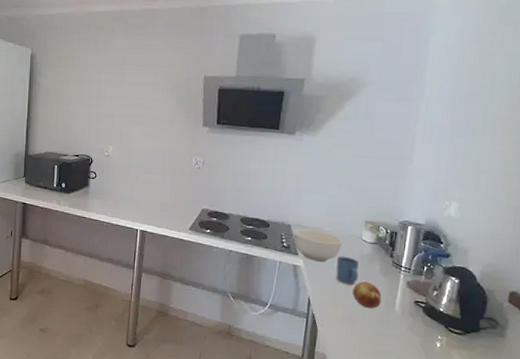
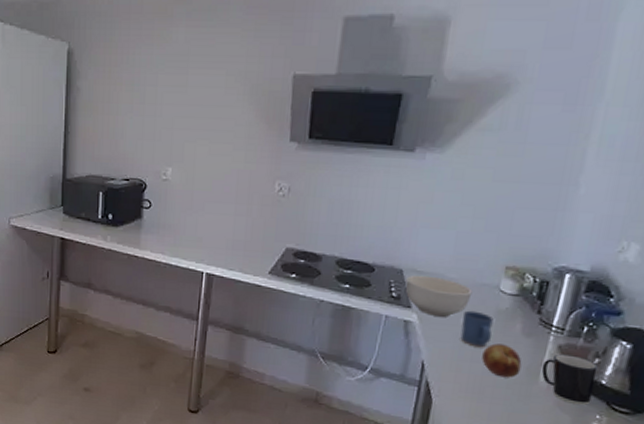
mug: none [396,288,437,329] -> present [541,354,598,406]

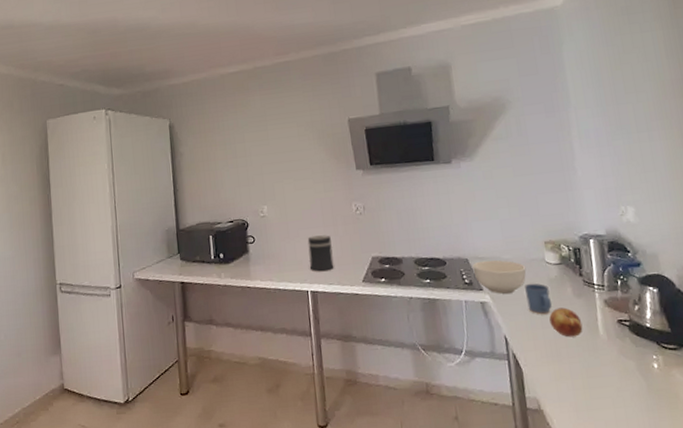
cylinder: none [210,212,242,255] -> present [307,235,334,272]
mug: present [541,354,598,406] -> none [597,306,645,350]

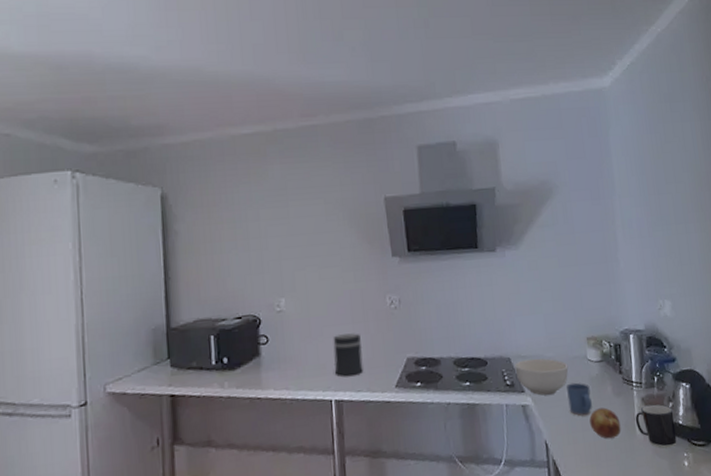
mug: none [597,306,645,350] -> present [635,404,677,449]

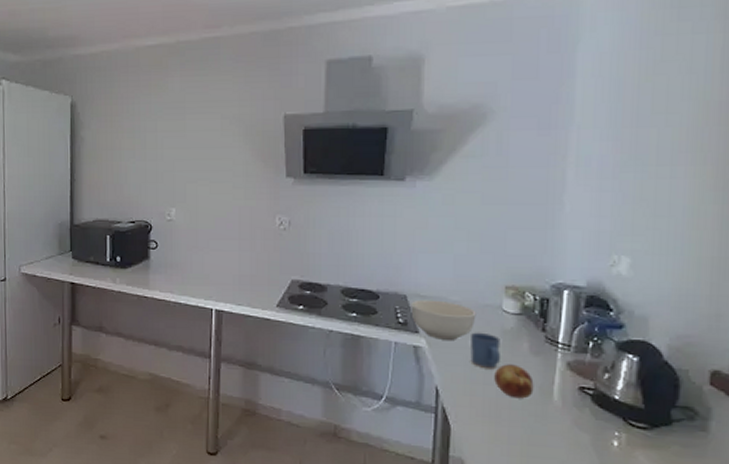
cylinder: present [333,333,363,378] -> none [217,249,247,290]
mug: present [635,404,677,449] -> none [554,371,609,423]

